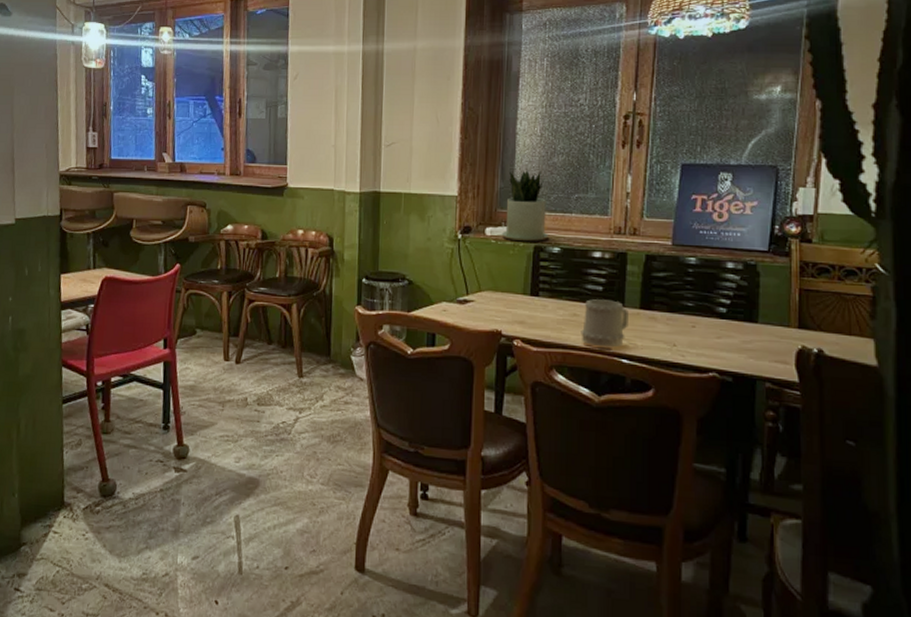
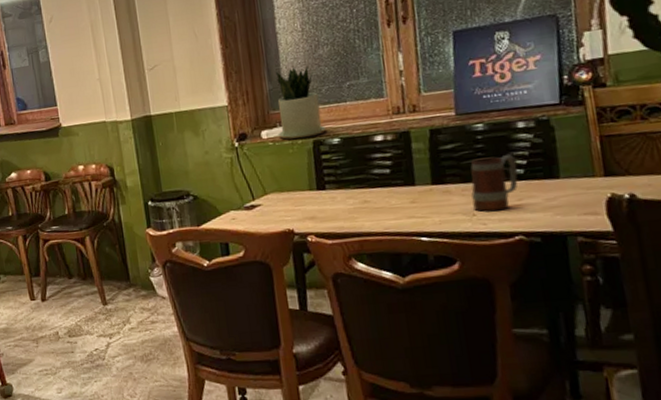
beer mug: present [581,299,628,348] -> none [373,181,423,230]
beer mug: none [675,291,721,345] -> present [470,155,518,212]

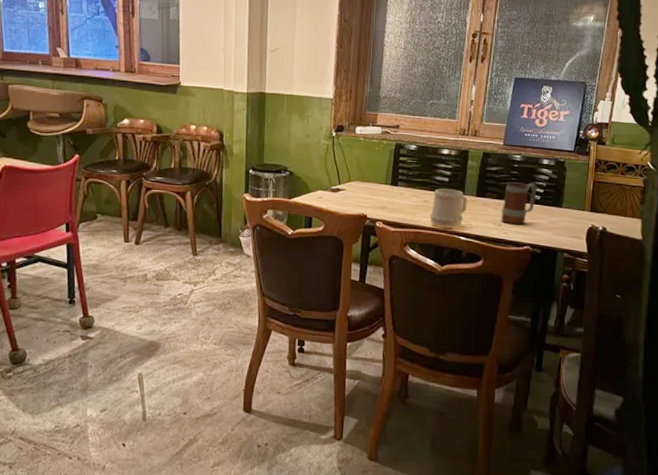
planter: present [275,65,327,140] -> none [369,78,408,140]
beer mug: none [373,181,423,230] -> present [429,188,467,228]

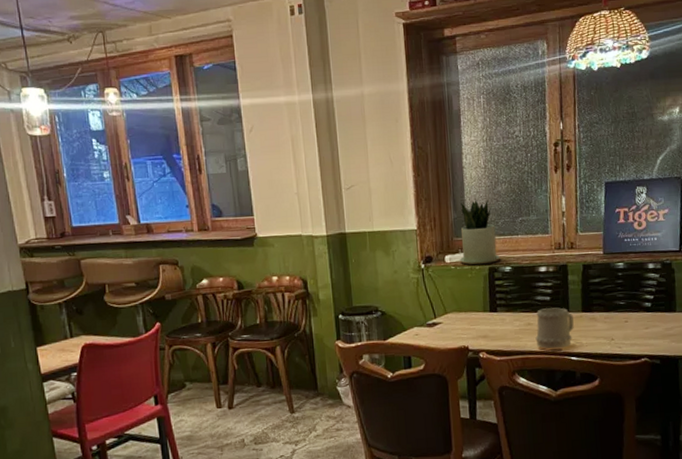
planter: none [369,78,408,140] -> present [459,199,501,265]
beer mug: present [501,182,537,225] -> none [611,290,646,337]

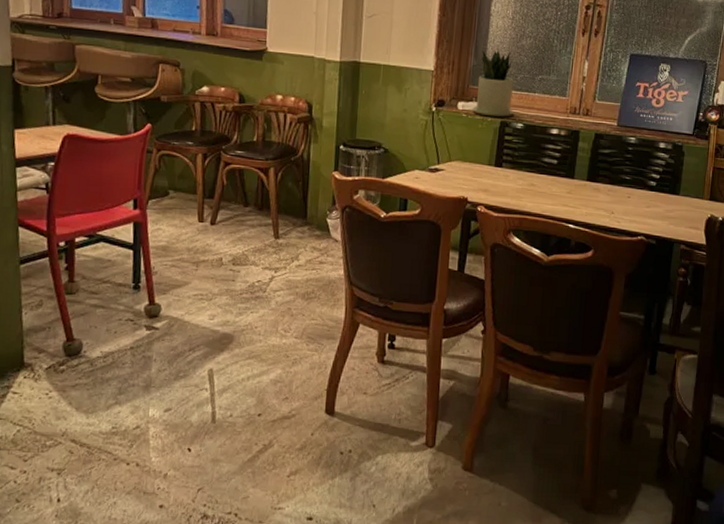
beer mug: present [535,307,574,349] -> none [536,171,577,214]

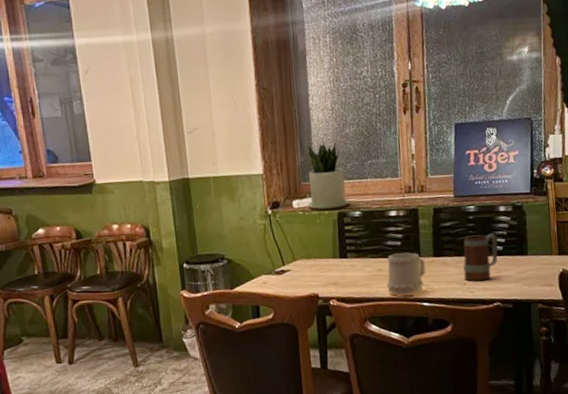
beer mug: none [536,171,577,214] -> present [386,252,426,295]
beer mug: none [613,166,653,213] -> present [463,234,498,282]

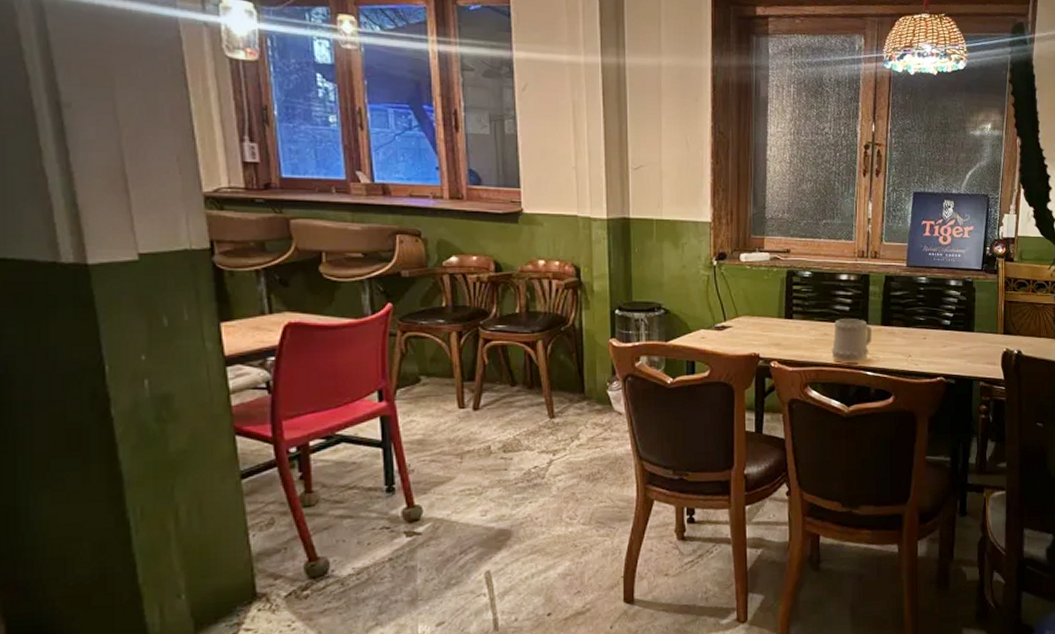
planter: present [307,142,350,211] -> none [756,196,801,267]
beer mug: present [463,234,498,282] -> none [910,307,946,354]

